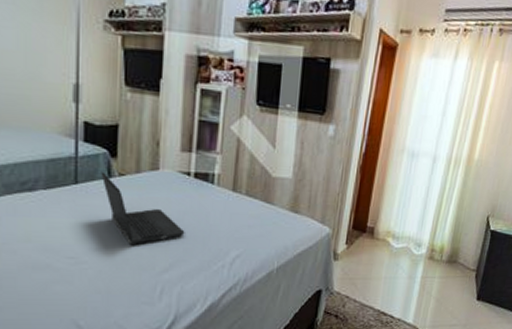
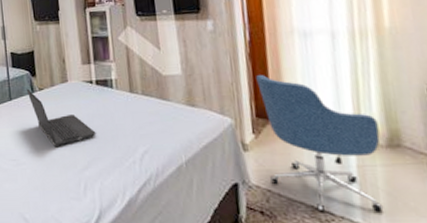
chair: none [351,189,446,316] -> present [256,75,384,213]

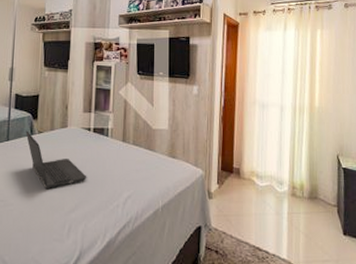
chair: present [256,75,384,213] -> none [225,135,305,252]

